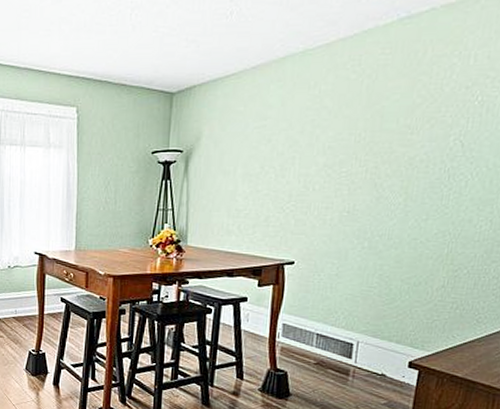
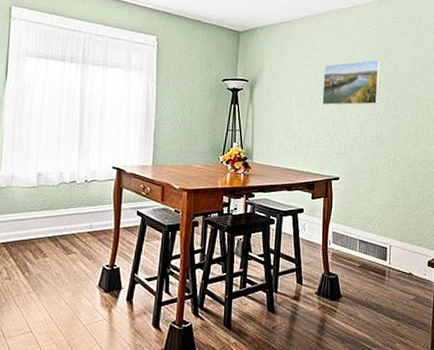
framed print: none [276,112,361,174] -> present [322,59,381,105]

